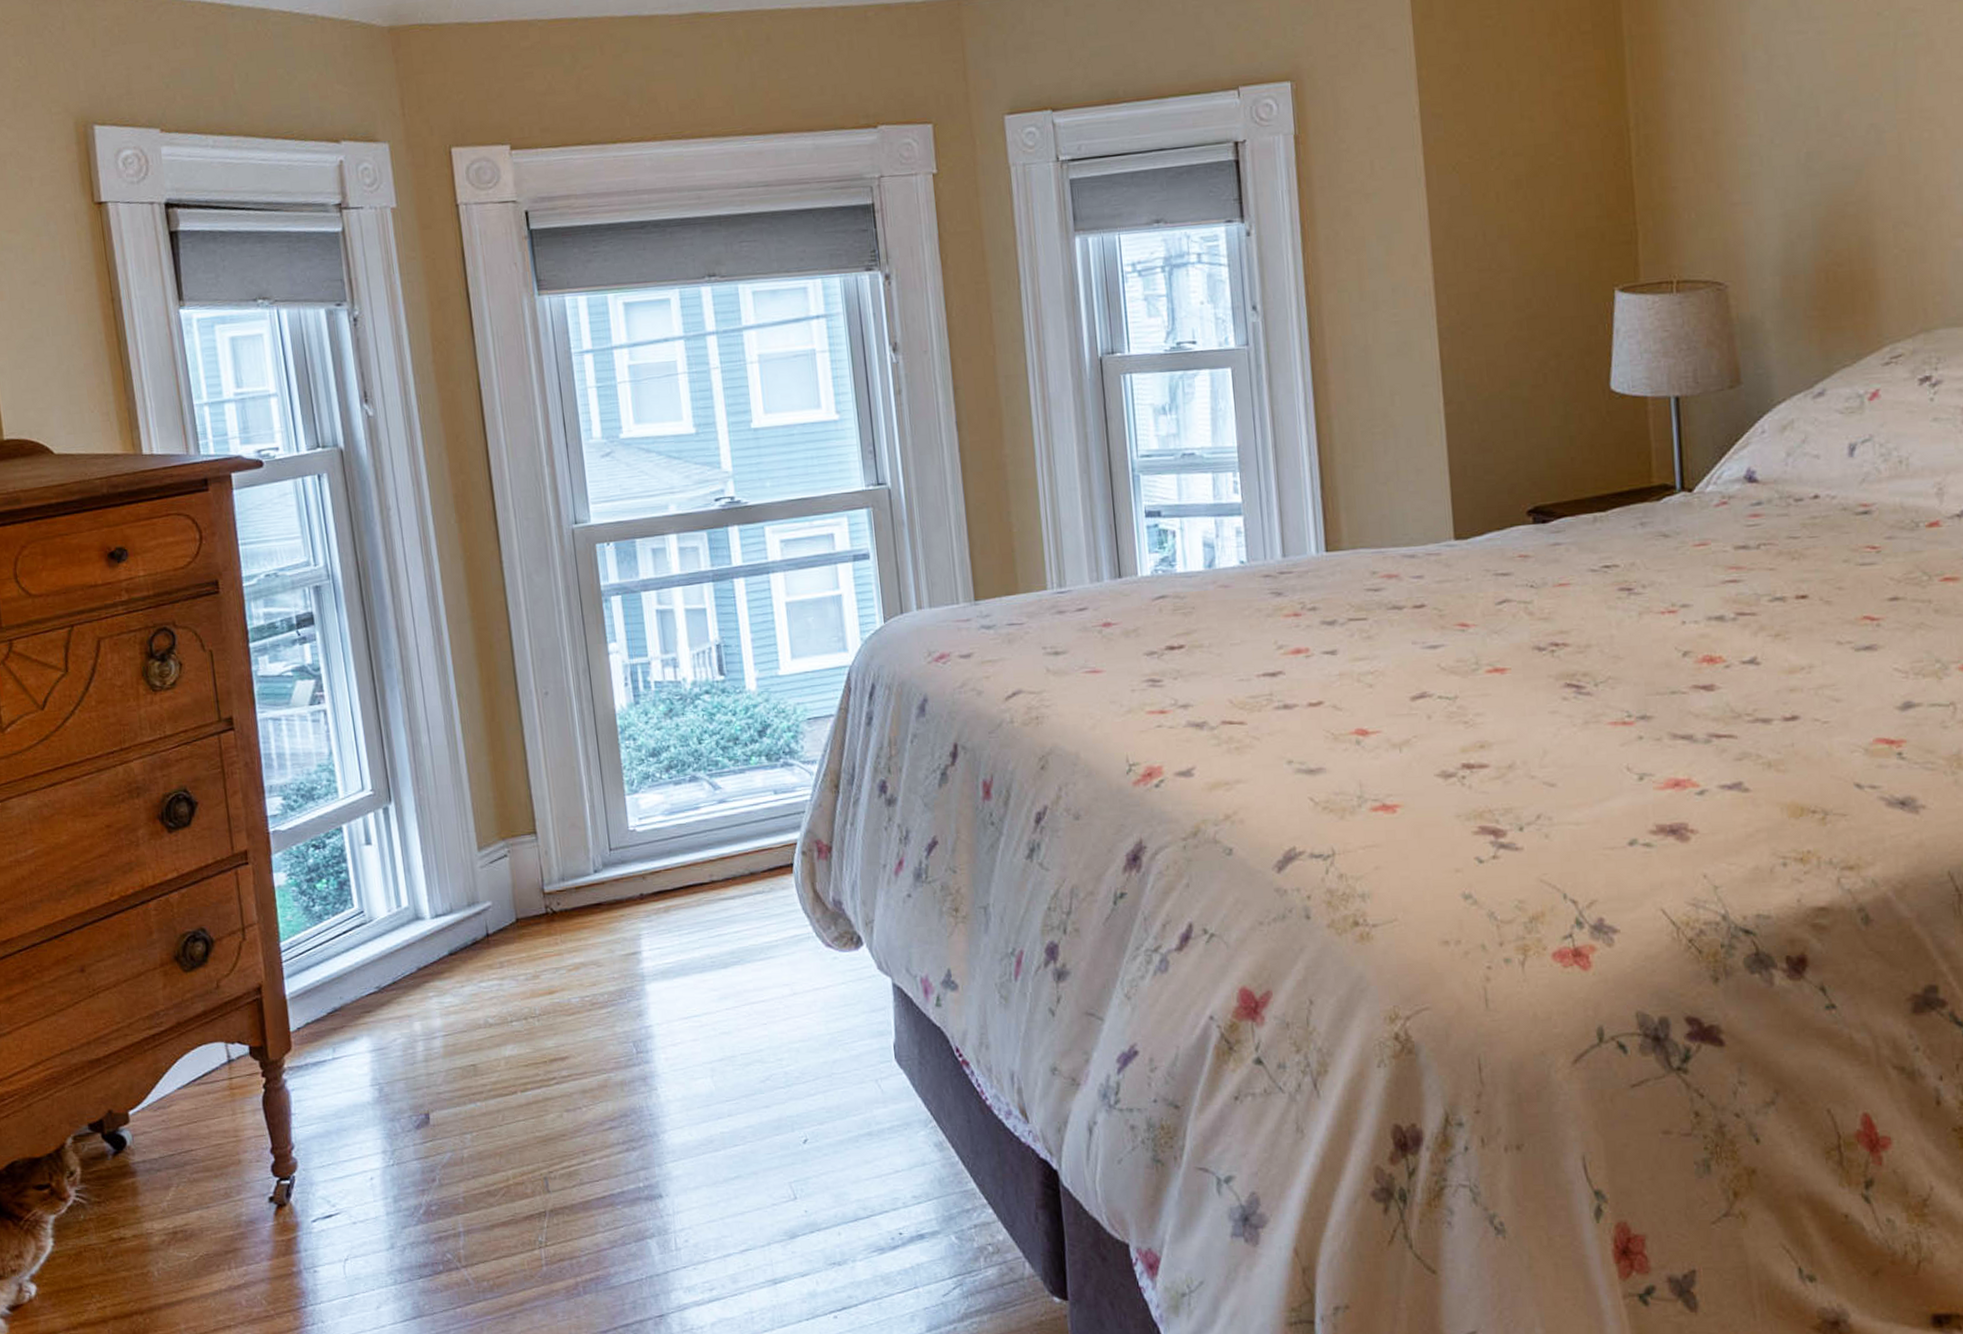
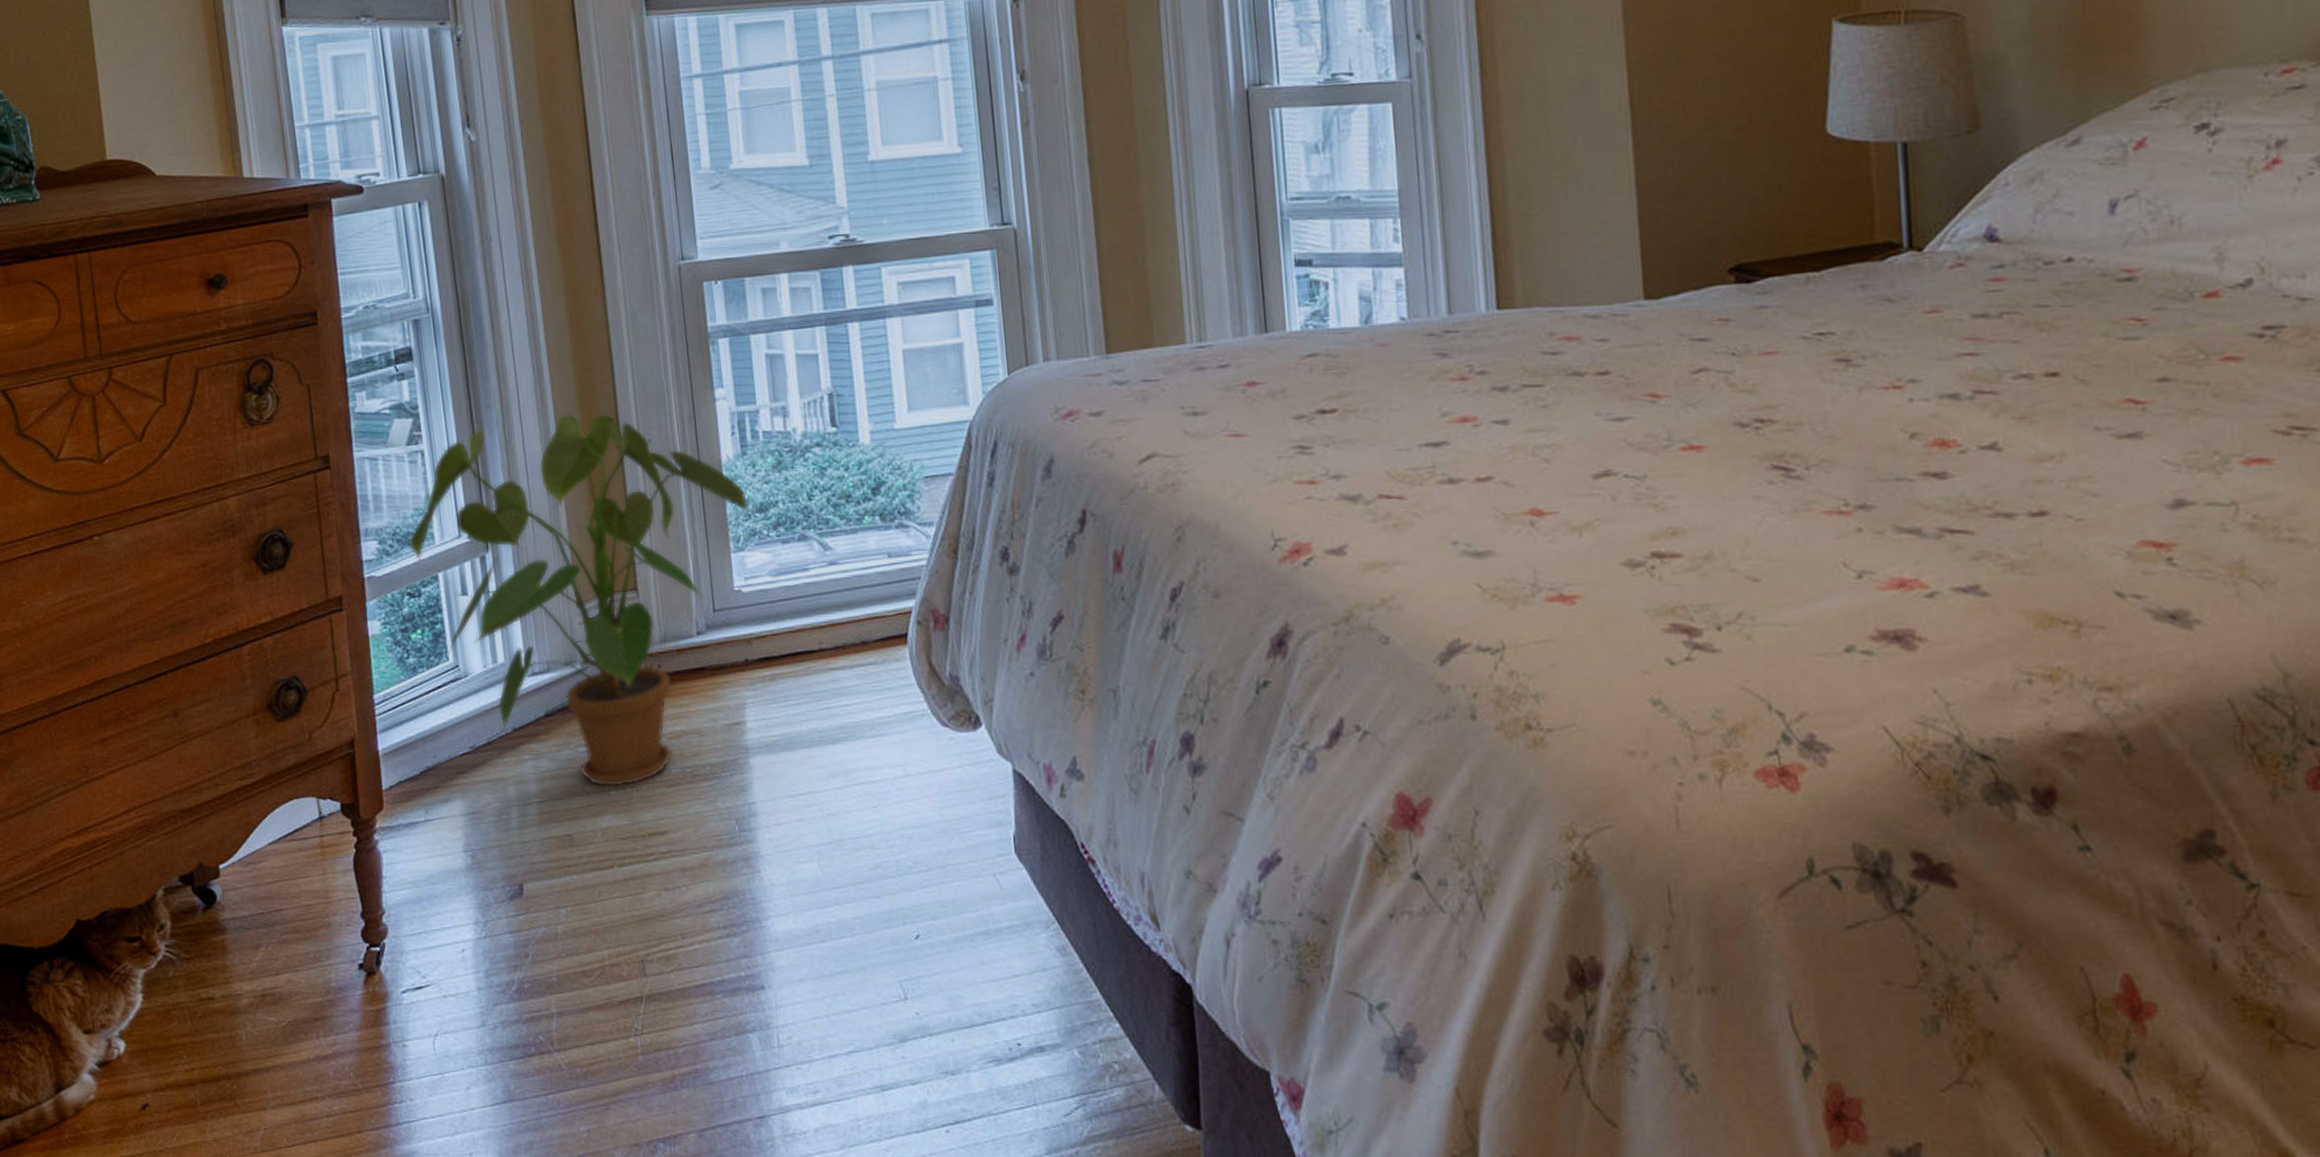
house plant: none [312,669,648,1019] -> present [408,412,755,787]

